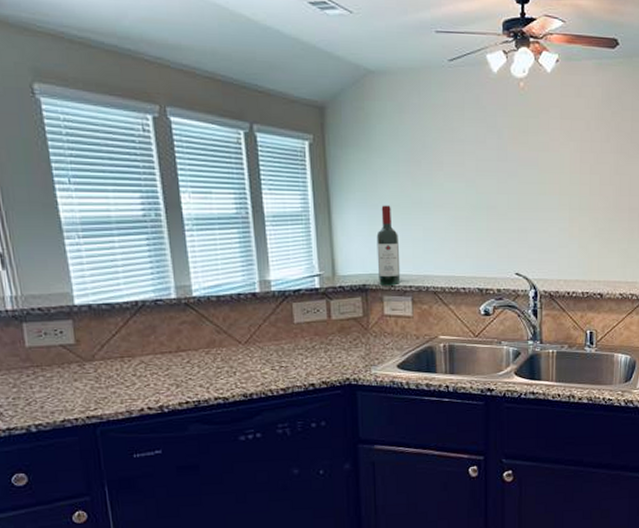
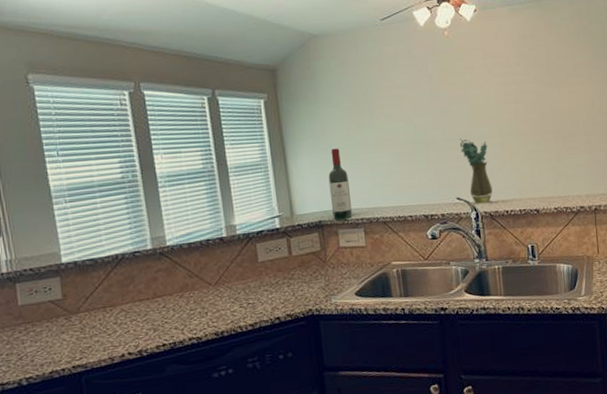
vase: none [524,207,555,282] -> present [459,138,493,204]

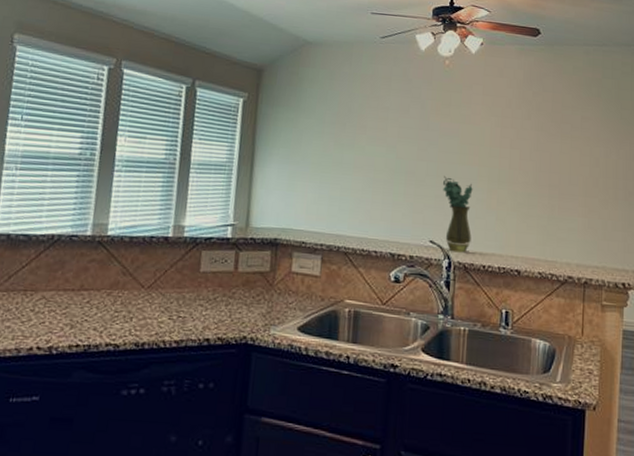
wine bottle: present [328,148,353,221] -> none [290,162,316,243]

